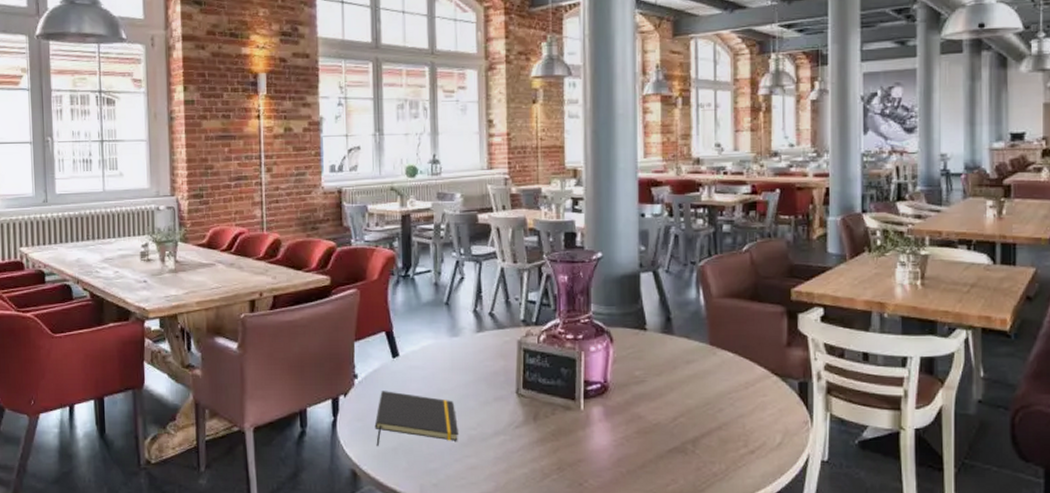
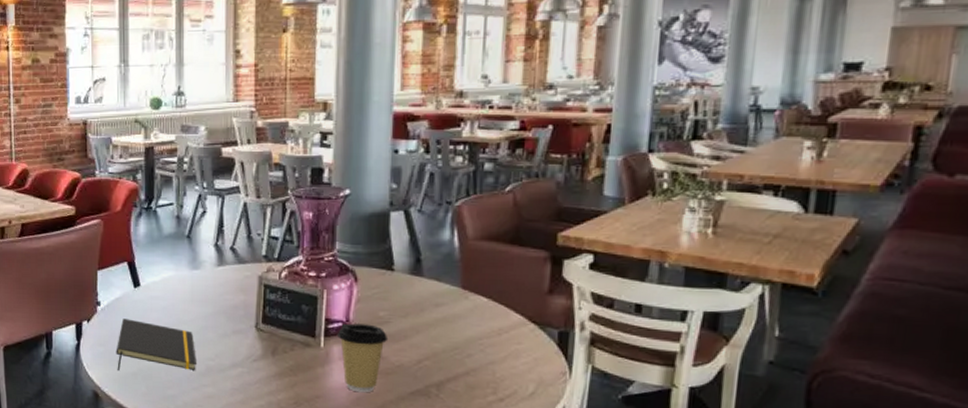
coffee cup: none [597,384,645,454] -> present [338,323,389,393]

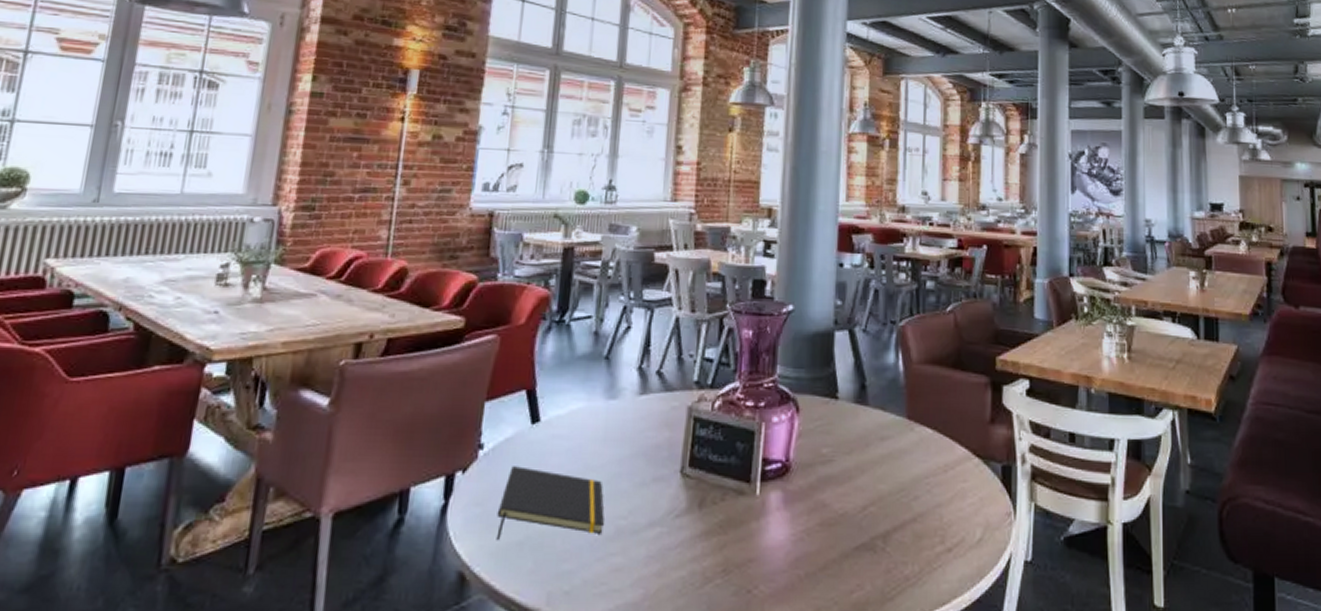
coffee cup: present [338,323,389,393] -> none [776,463,832,551]

